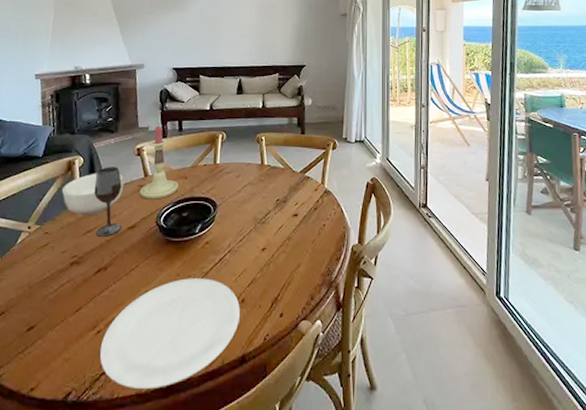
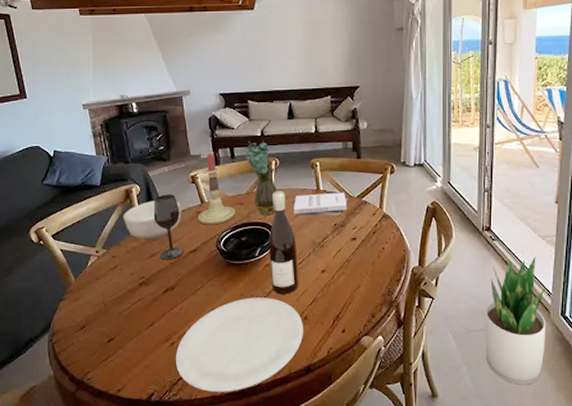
vase: none [192,114,223,190] -> present [245,140,278,215]
bottle: none [209,165,239,274] -> present [268,191,299,294]
books: none [237,167,291,191] -> present [294,192,348,216]
planter: none [422,235,483,373] -> present [484,257,546,385]

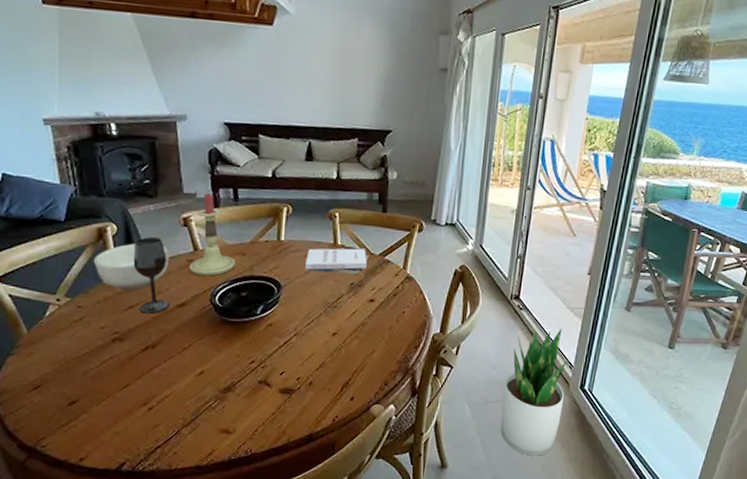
plate: present [176,297,303,393] -> none [154,359,307,463]
vase: present [245,140,278,215] -> none [250,181,288,269]
bottle: present [268,191,299,294] -> none [272,242,306,358]

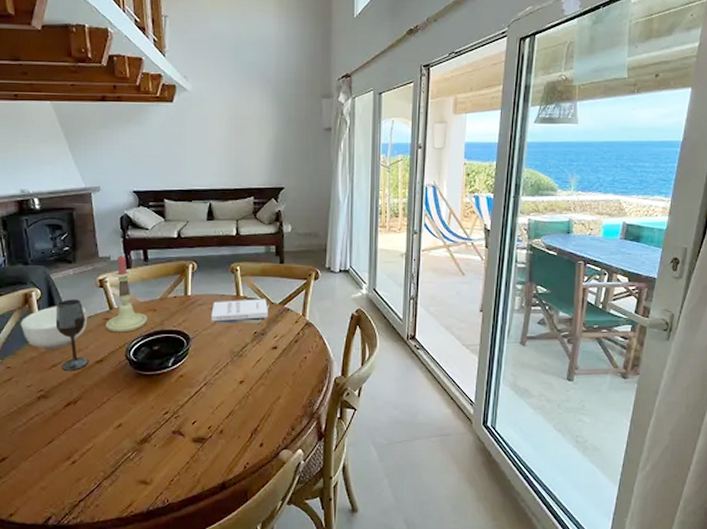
planter: present [500,329,569,456] -> none [406,366,469,496]

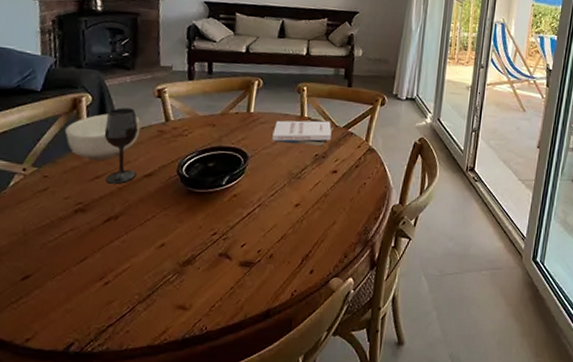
candlestick: present [105,255,147,333] -> none [159,65,205,147]

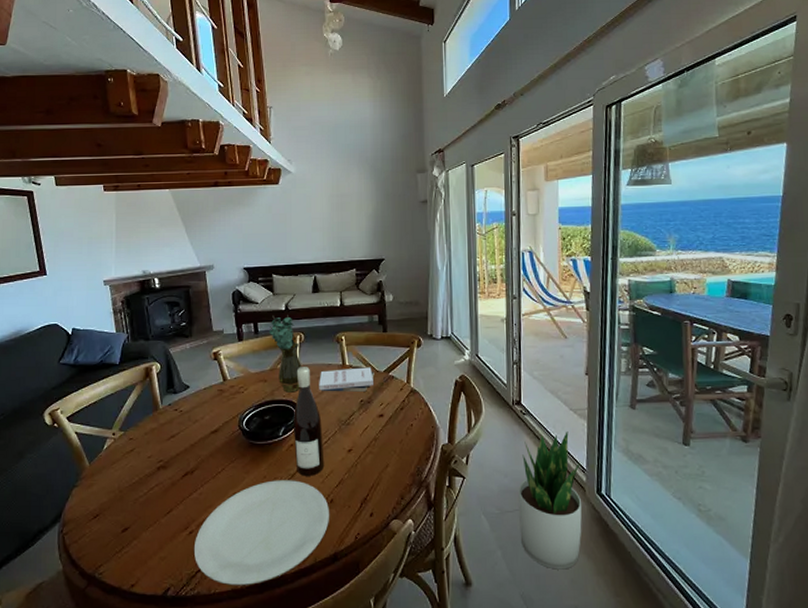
bowl: present [64,113,142,161] -> none [141,378,204,422]
wine glass: present [104,107,139,184] -> none [174,372,204,442]
plate: none [107,231,268,342] -> present [194,480,329,586]
vase: none [224,56,257,140] -> present [268,315,302,393]
bottle: none [236,114,271,229] -> present [293,367,325,476]
planter: none [456,200,521,331] -> present [518,431,582,570]

